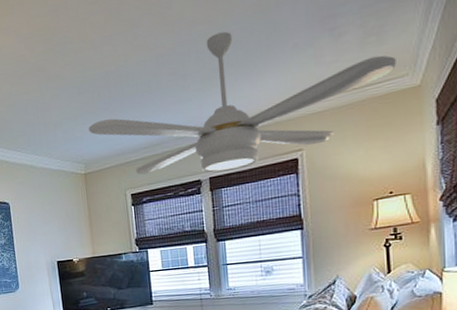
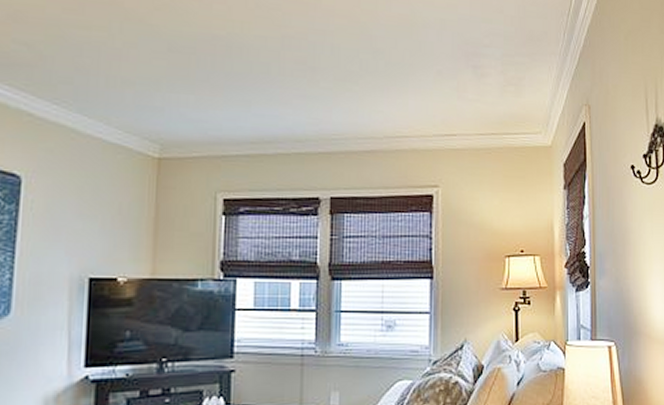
ceiling fan: present [88,31,396,175] -> none [174,33,531,194]

